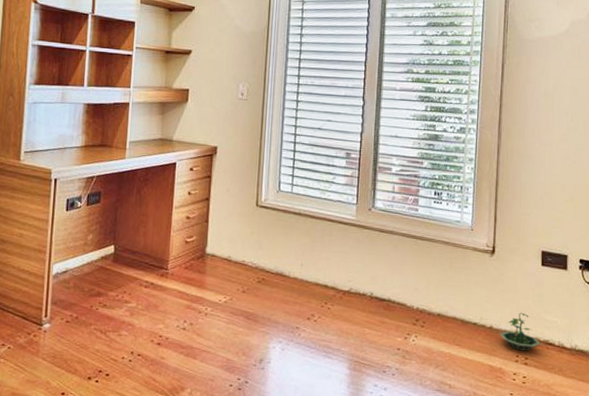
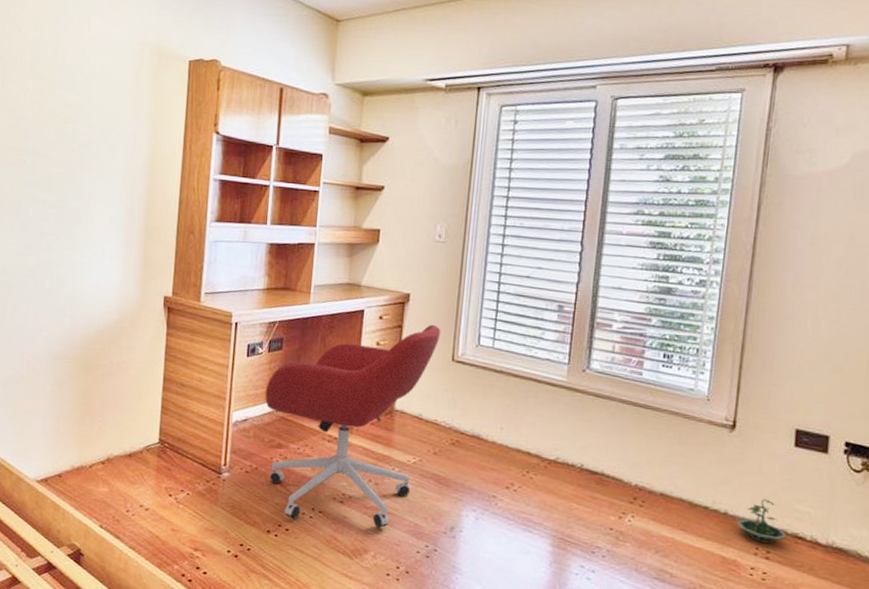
office chair: none [84,173,246,366] -> present [265,324,441,529]

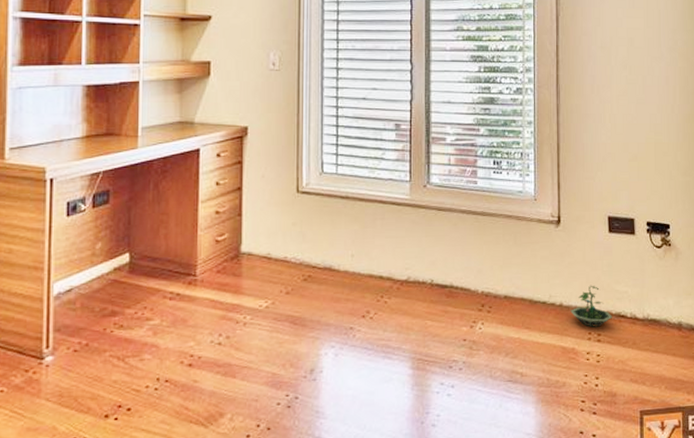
office chair: present [265,324,441,529] -> none [92,156,283,396]

